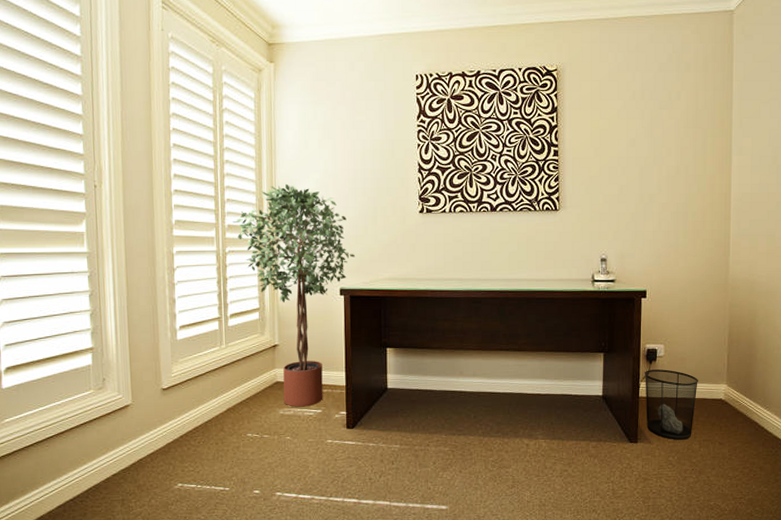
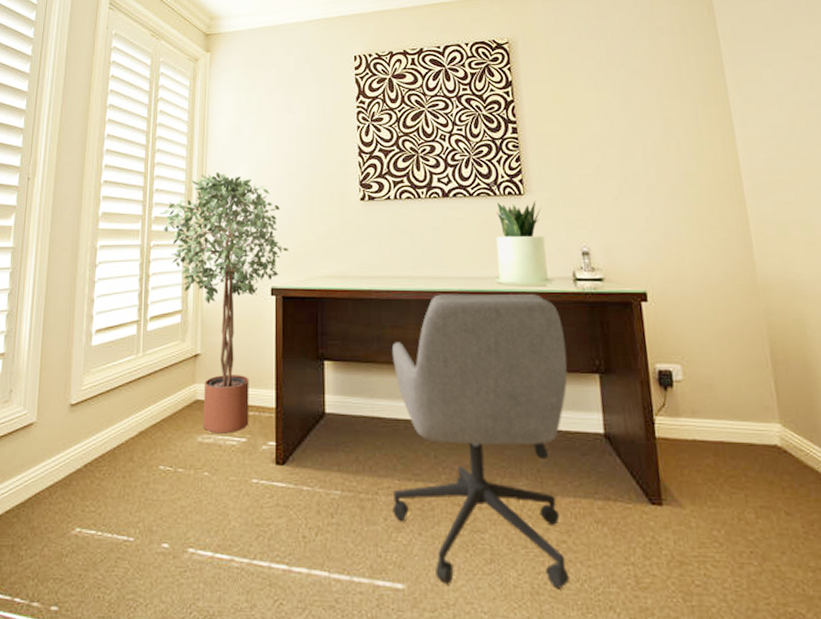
office chair: none [440,292,581,504] -> present [391,293,570,589]
planter: none [529,215,576,286] -> present [494,201,554,286]
waste bin: present [644,369,699,440] -> none [658,398,741,505]

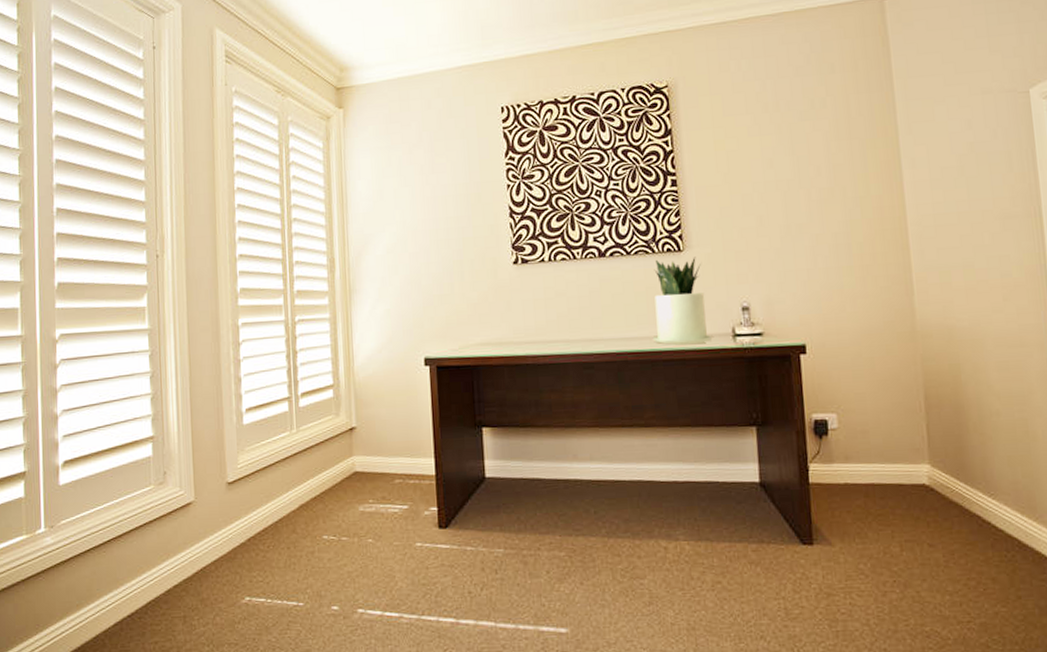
potted tree: present [159,171,289,434] -> none [301,240,441,503]
office chair: present [391,293,570,589] -> none [550,352,725,626]

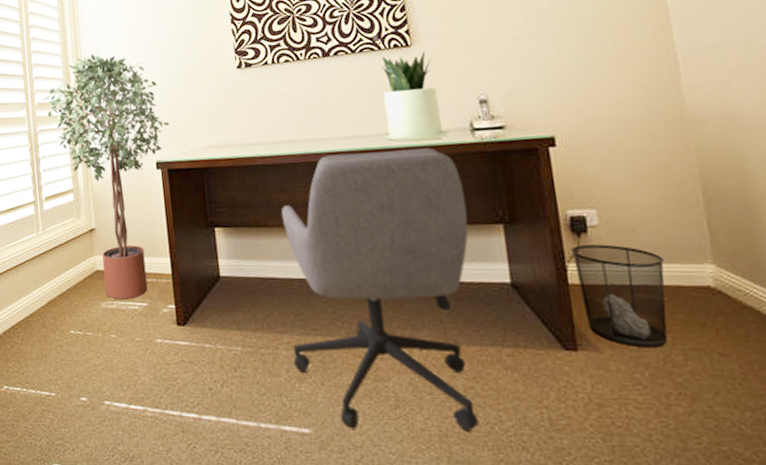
potted tree: none [301,240,441,503] -> present [41,54,170,300]
office chair: none [550,352,725,626] -> present [281,148,480,432]
waste bin: none [813,445,890,541] -> present [570,244,668,348]

